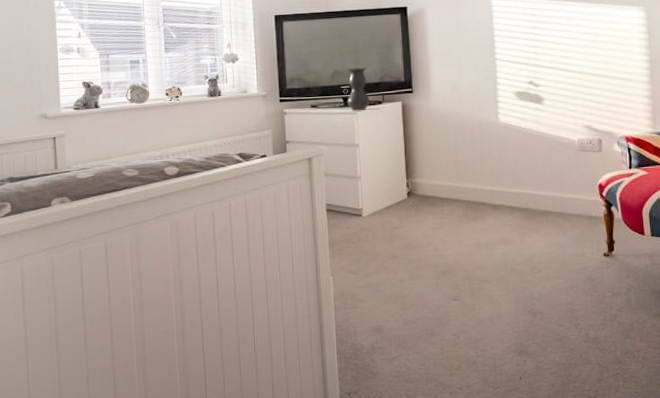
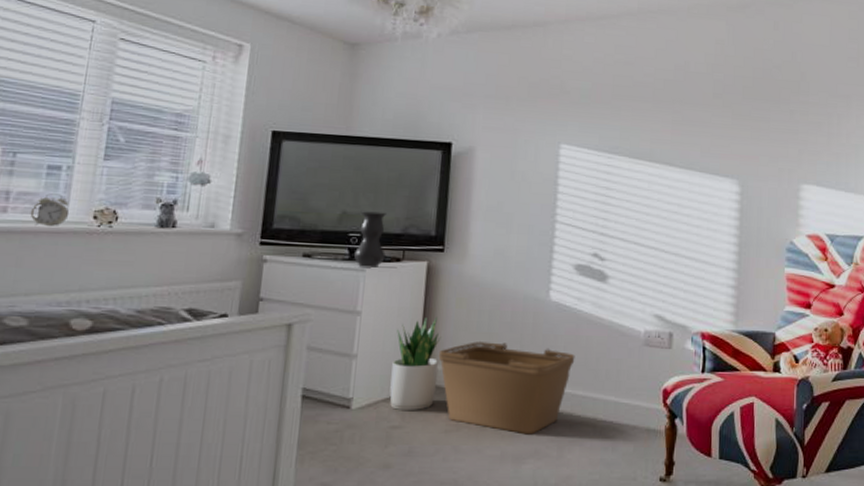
planter: none [387,143,422,216] -> present [389,316,441,411]
bicycle basket: none [420,158,525,227] -> present [438,342,575,435]

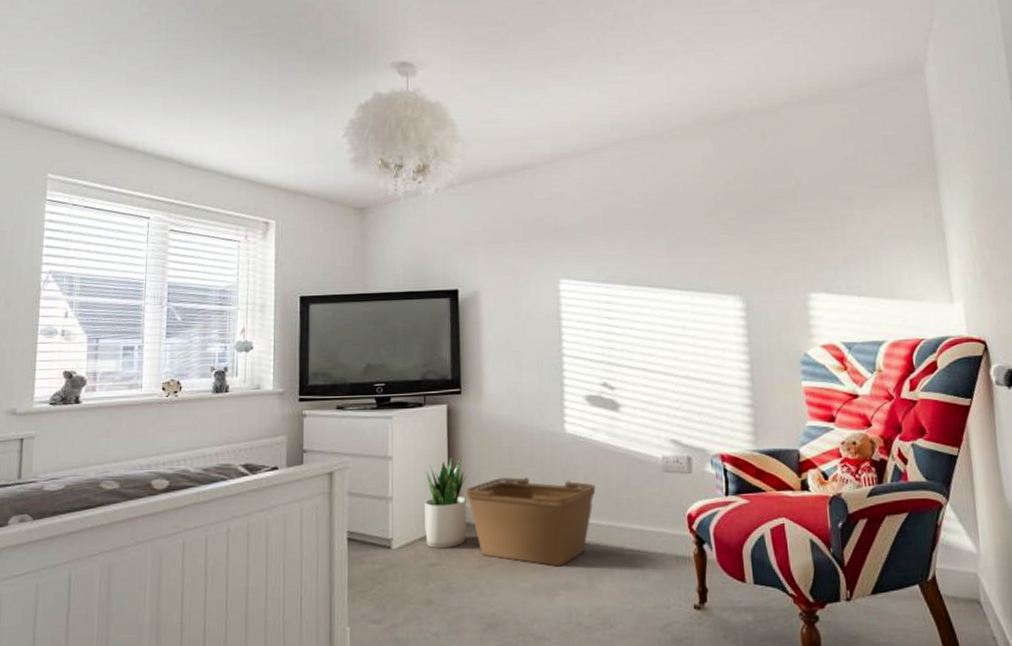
alarm clock: present [30,193,70,227] -> none [113,371,143,401]
vase: present [353,211,387,269] -> none [380,361,408,416]

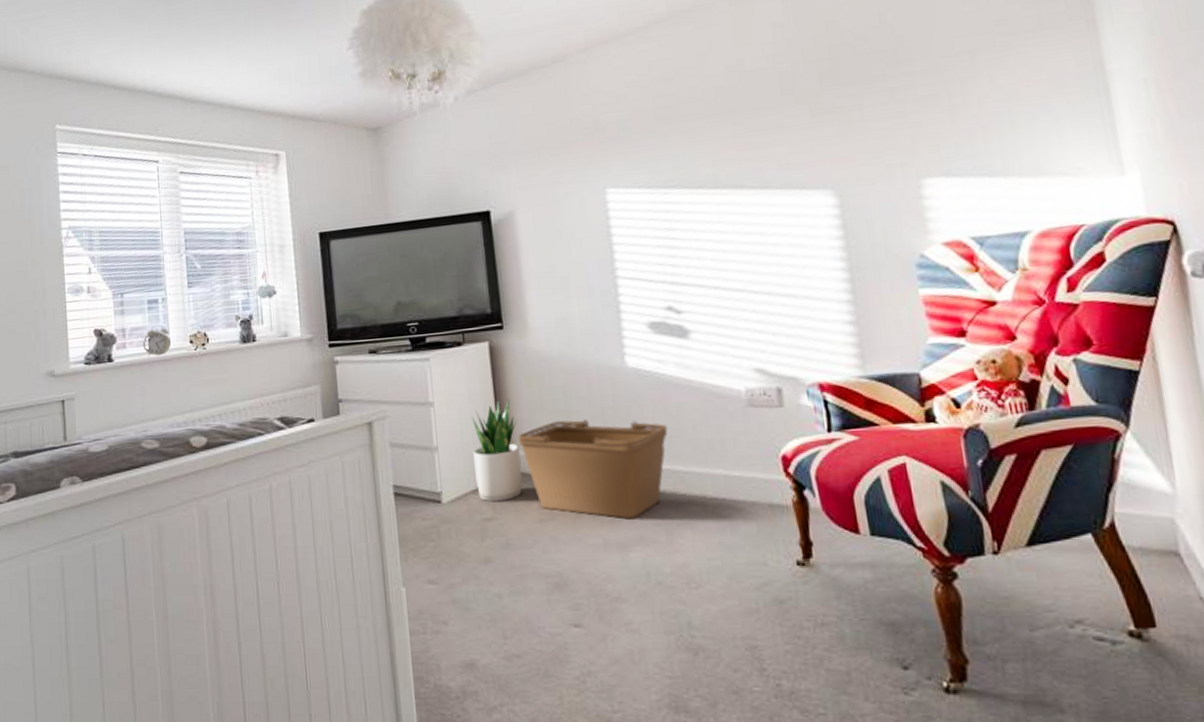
alarm clock: none [113,371,143,401] -> present [142,325,172,357]

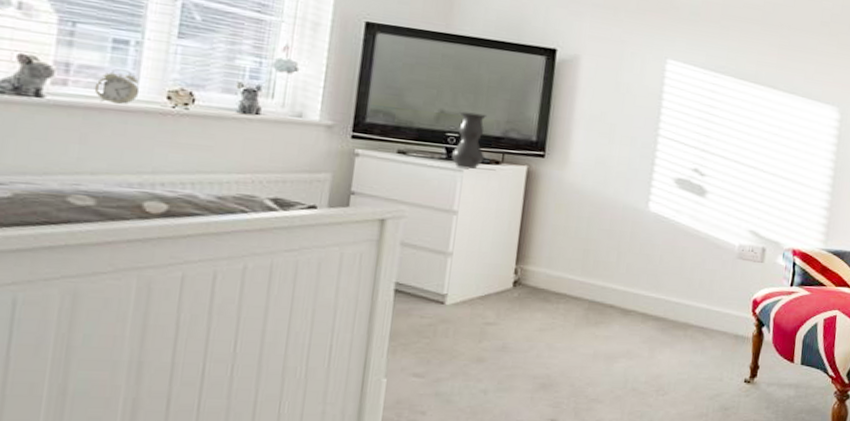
vase: none [414,296,446,358] -> present [451,111,487,170]
planter: present [471,399,523,502] -> none [485,220,539,309]
bicycle basket: present [517,419,668,520] -> none [535,246,671,336]

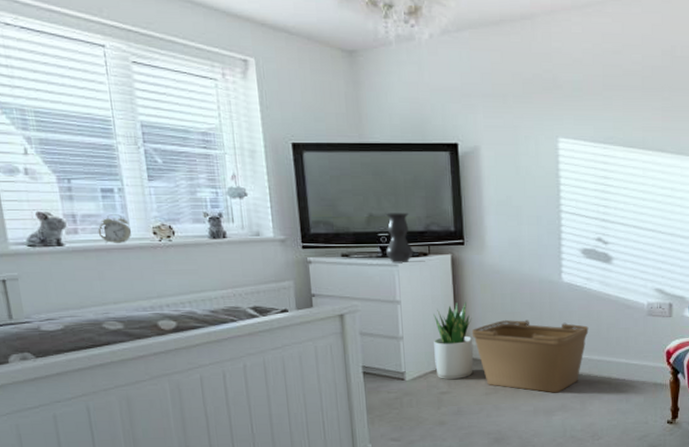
planter: none [485,220,539,309] -> present [433,301,474,380]
bicycle basket: none [535,246,671,336] -> present [471,320,589,393]

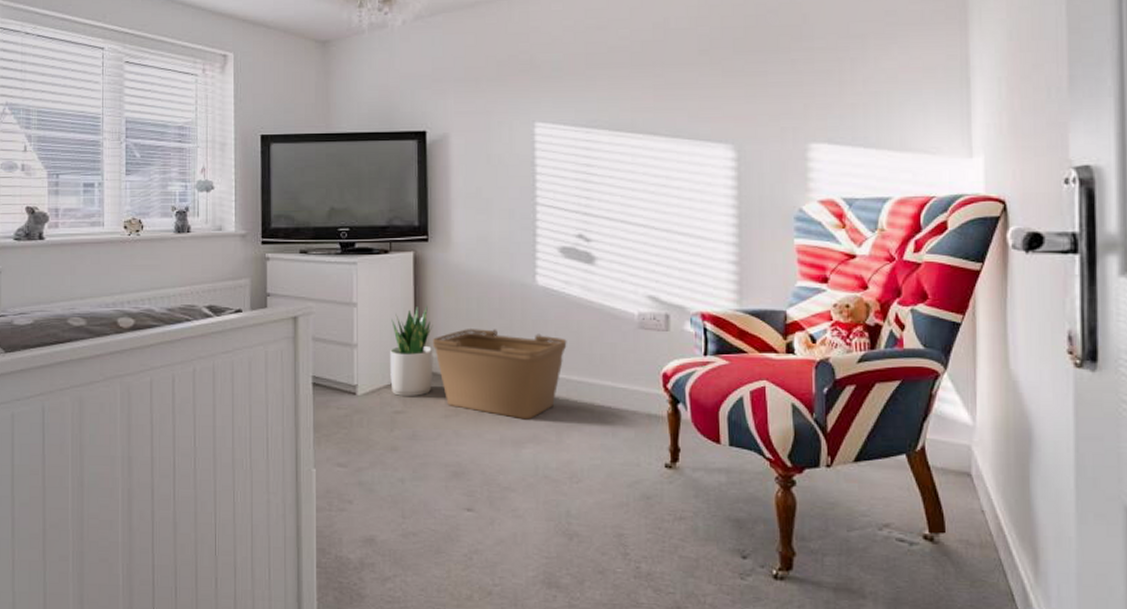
alarm clock: present [97,214,132,244] -> none [75,208,105,238]
vase: present [385,212,413,264] -> none [344,206,374,261]

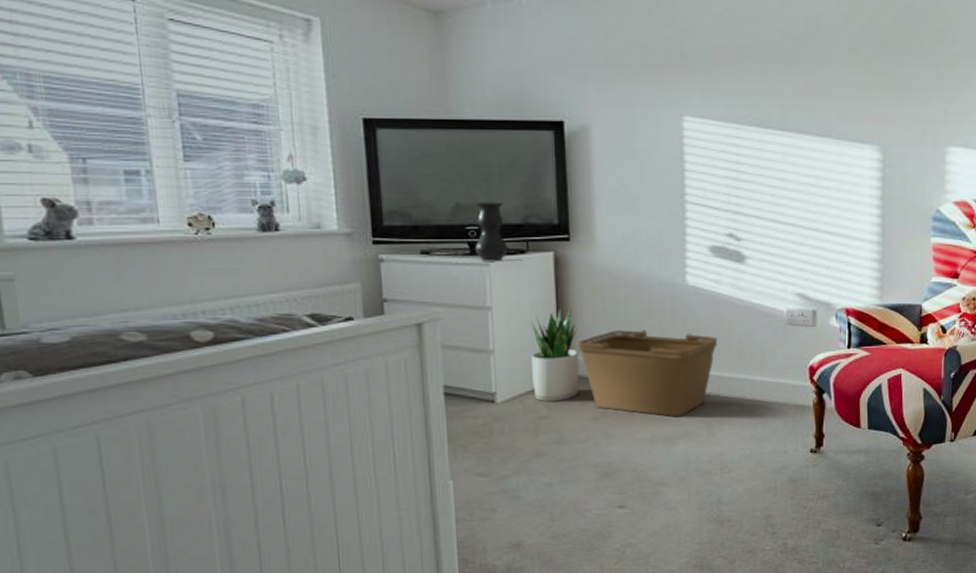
vase: none [344,206,374,261] -> present [474,202,508,263]

